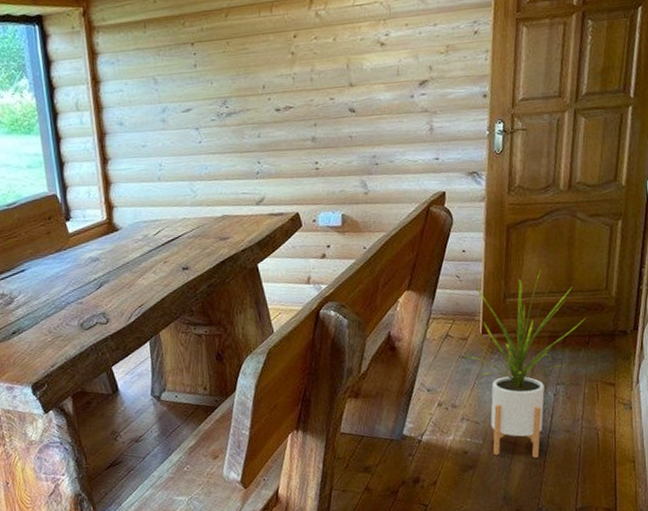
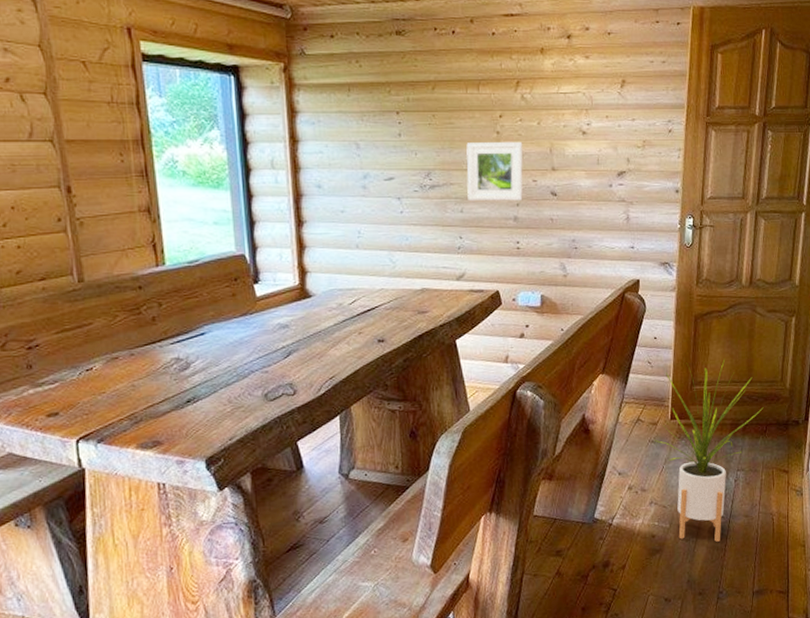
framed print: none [261,60,321,125] -> present [466,141,523,201]

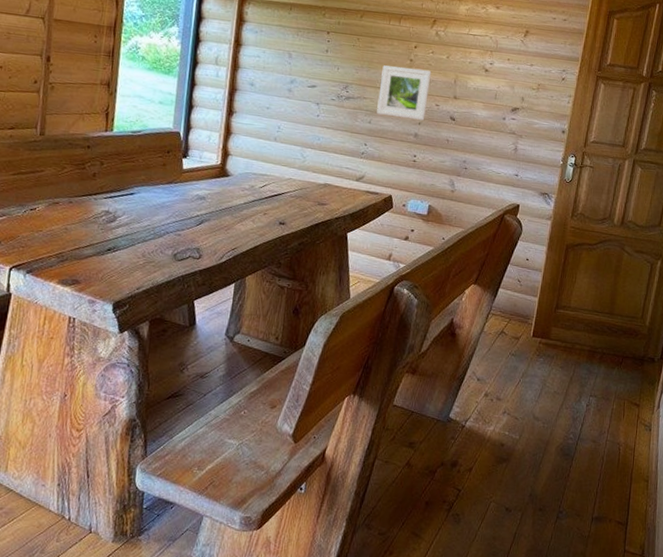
house plant: present [655,359,764,542] -> none [515,286,622,462]

